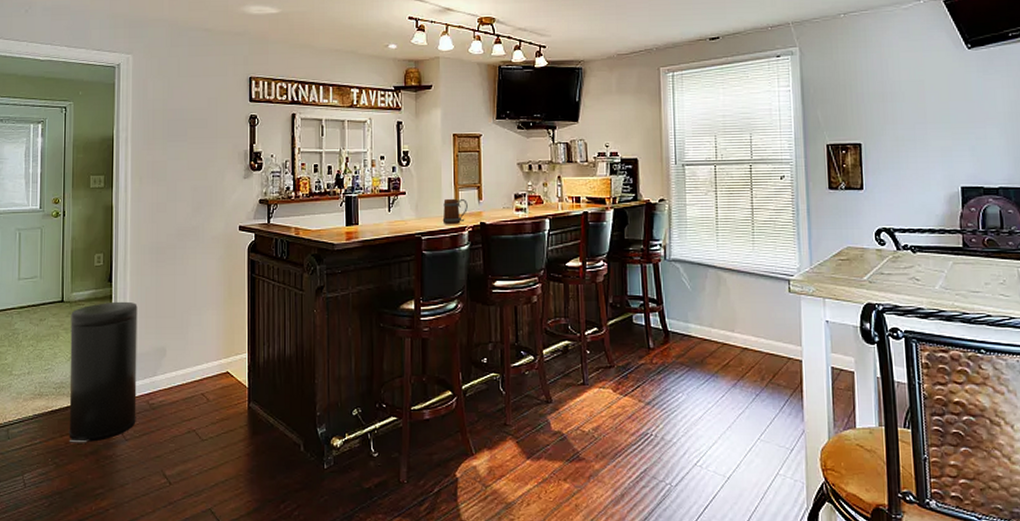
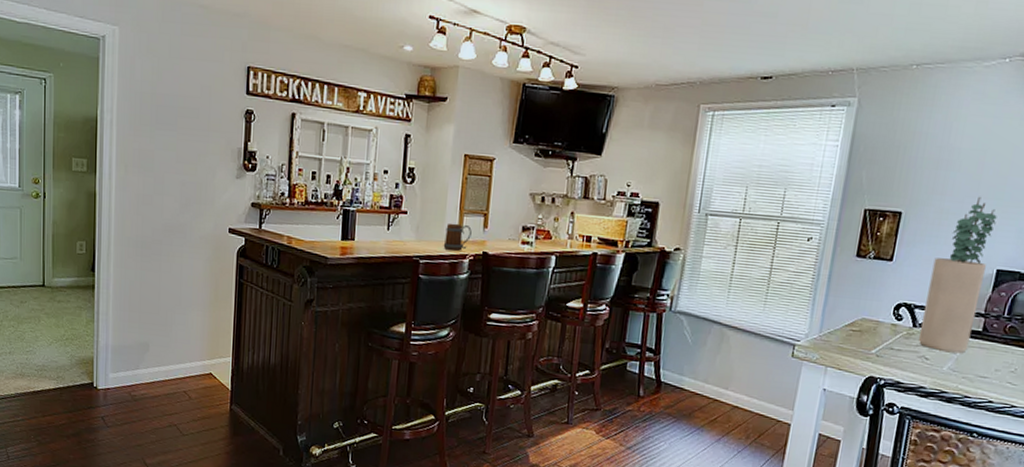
pedal bin: present [68,301,138,443] -> none [51,291,121,426]
vase: none [901,121,954,271] -> present [918,196,997,354]

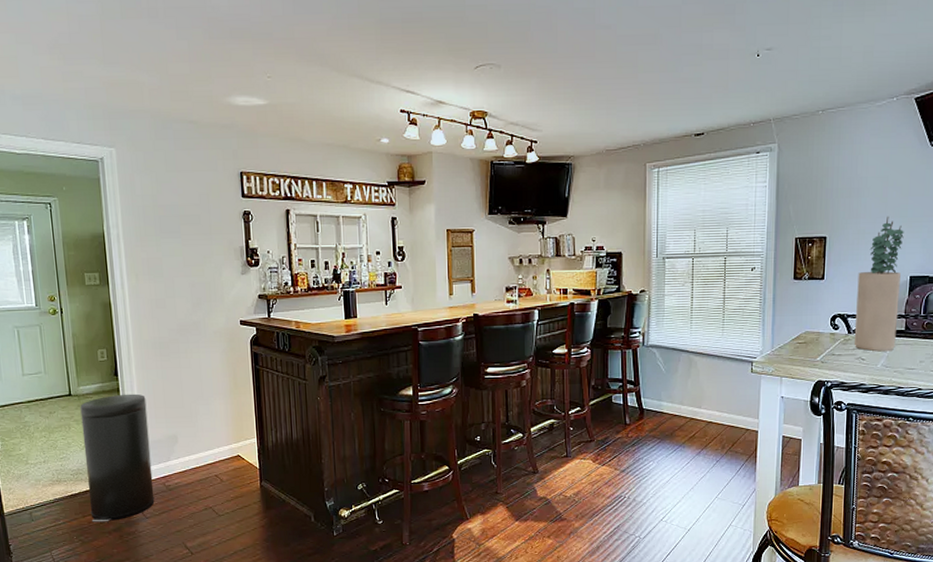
pedal bin: none [51,291,121,426] -> present [80,393,155,522]
beer mug: present [443,223,472,252] -> none [437,291,461,317]

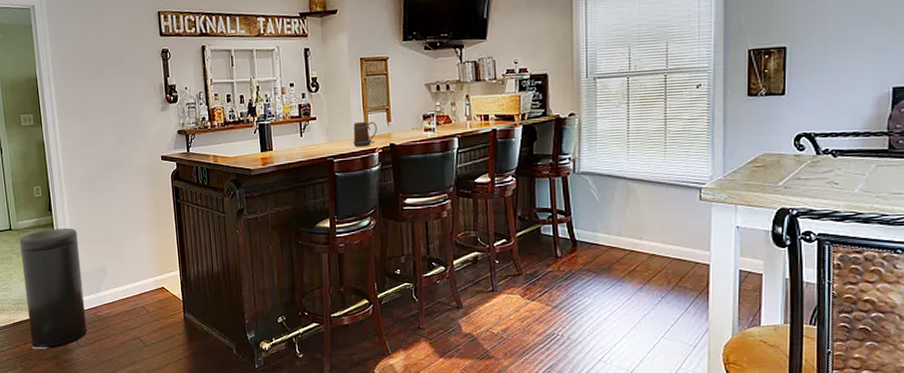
beer mug: none [437,291,461,317] -> present [353,121,377,148]
vase: present [853,216,904,352] -> none [824,19,884,175]

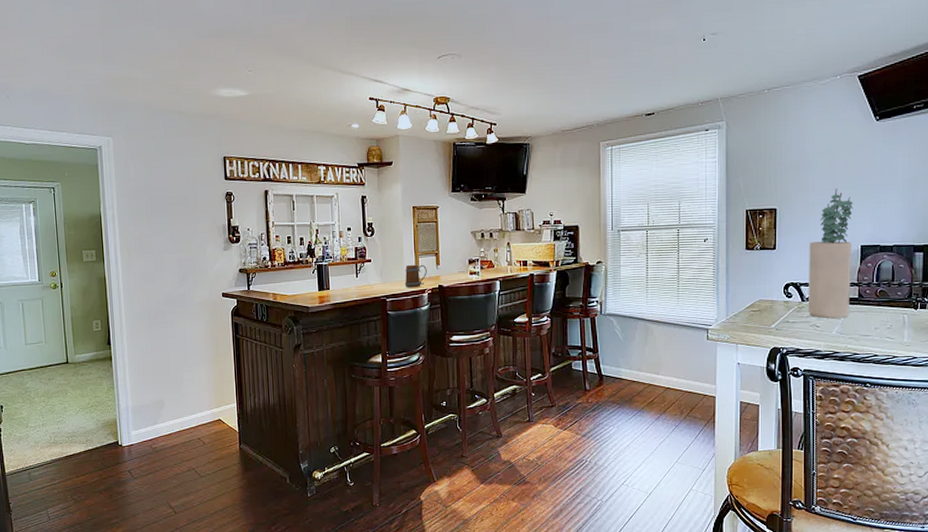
pedal bin: present [19,228,87,350] -> none [76,361,142,482]
vase: none [824,19,884,175] -> present [807,188,853,319]

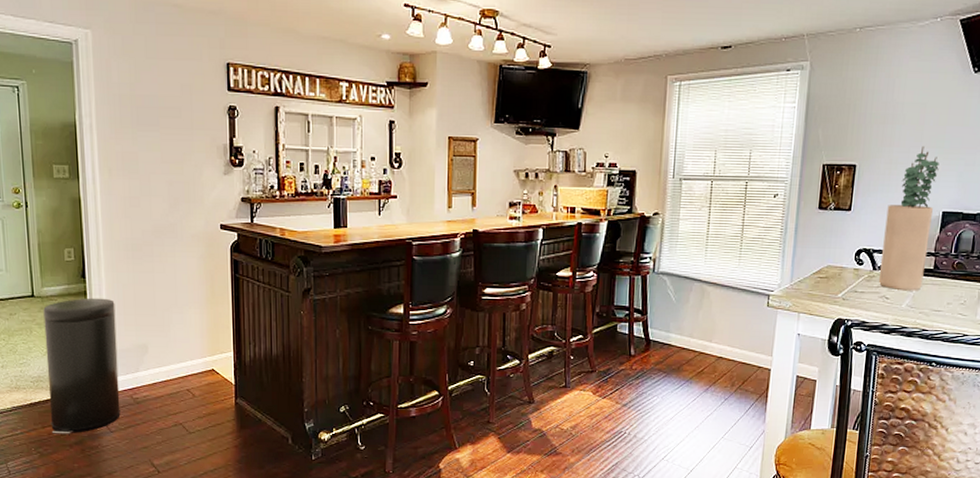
pedal bin: none [76,361,142,482] -> present [43,298,121,434]
beer mug: present [404,264,427,288] -> none [434,204,461,231]

